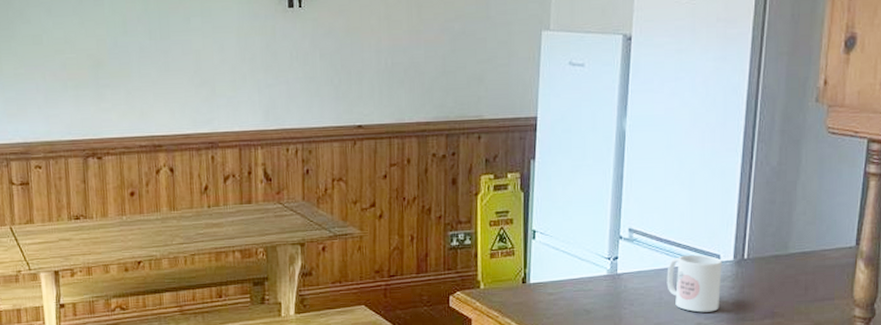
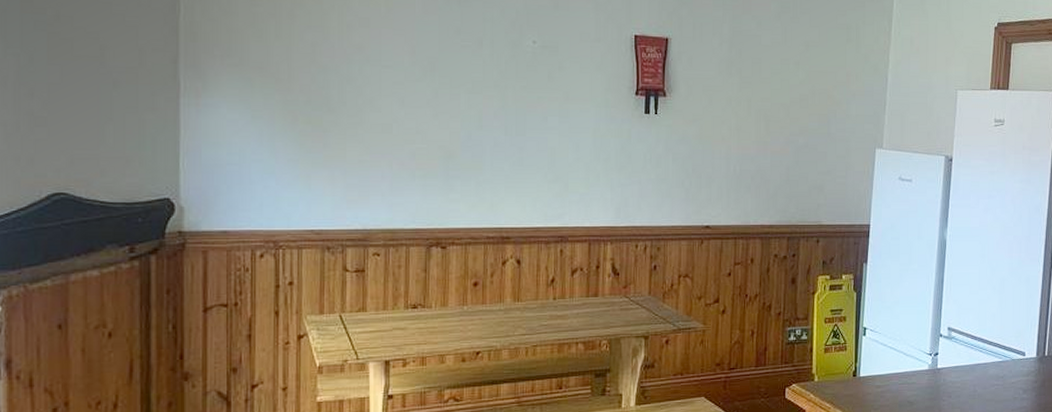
mug: present [667,254,722,313] -> none [980,351,1027,404]

